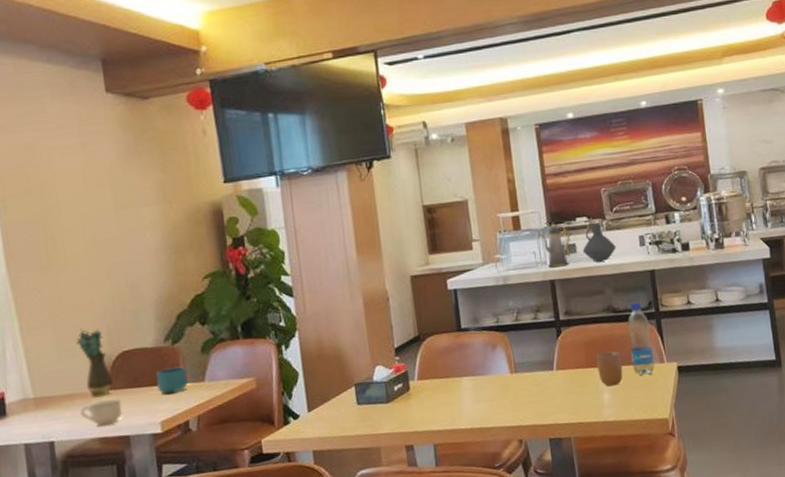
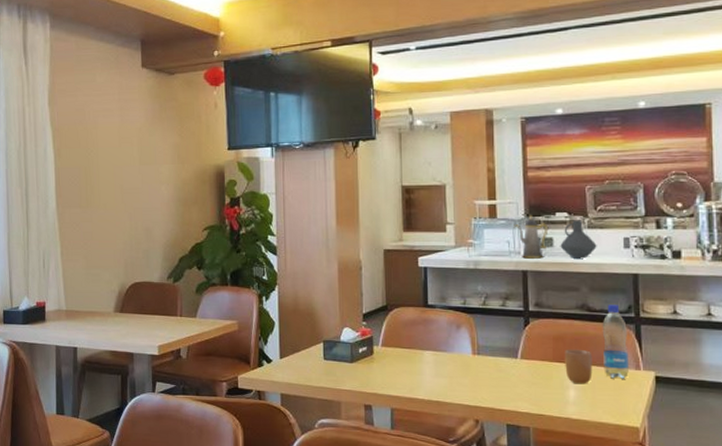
vase: present [76,328,114,398] -> none [101,259,126,318]
cup: present [80,399,123,426] -> none [99,321,130,342]
cup: present [156,366,196,394] -> none [158,302,190,324]

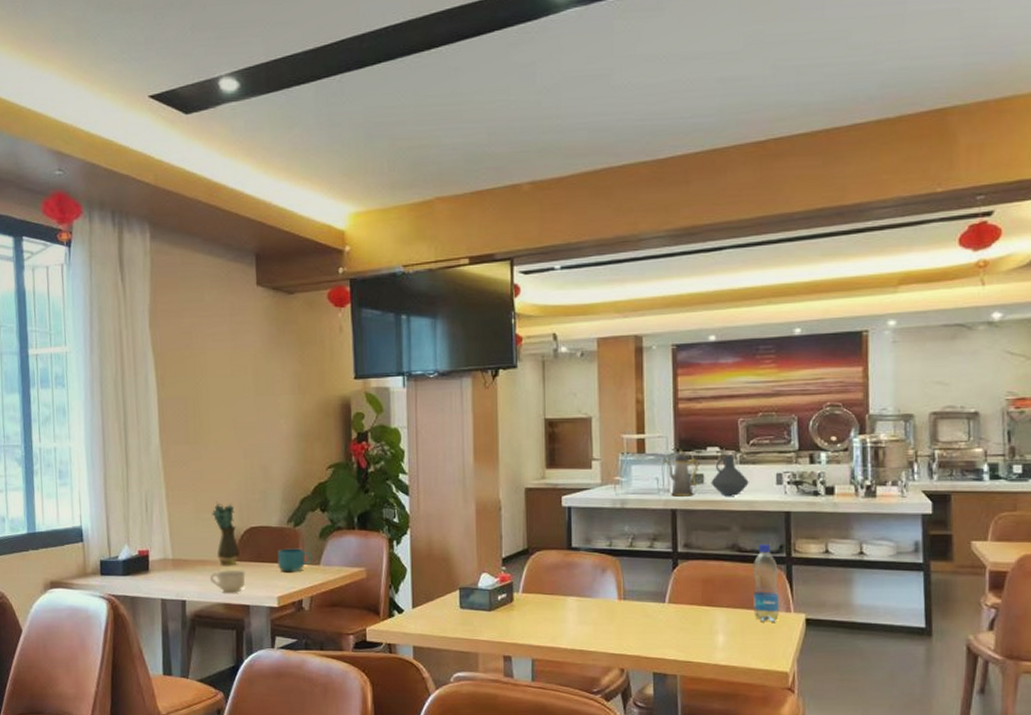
cup: none [99,321,130,342] -> present [210,570,246,593]
vase: none [101,259,126,318] -> present [212,501,241,566]
cup: none [158,302,190,324] -> present [277,548,312,572]
cup: present [565,349,593,384] -> none [714,592,742,629]

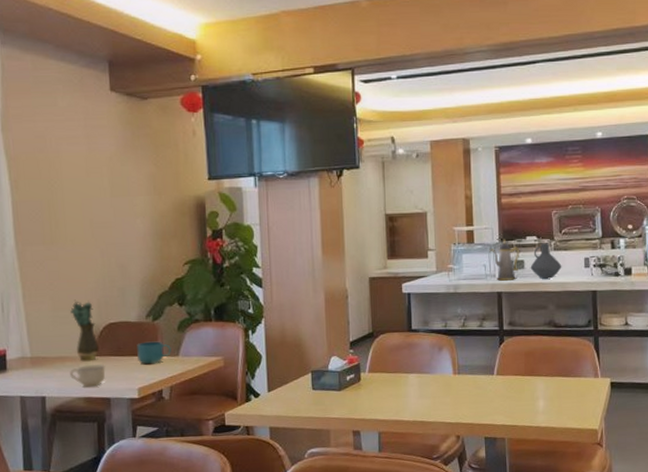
bottle: present [752,544,779,622] -> none [566,320,589,387]

